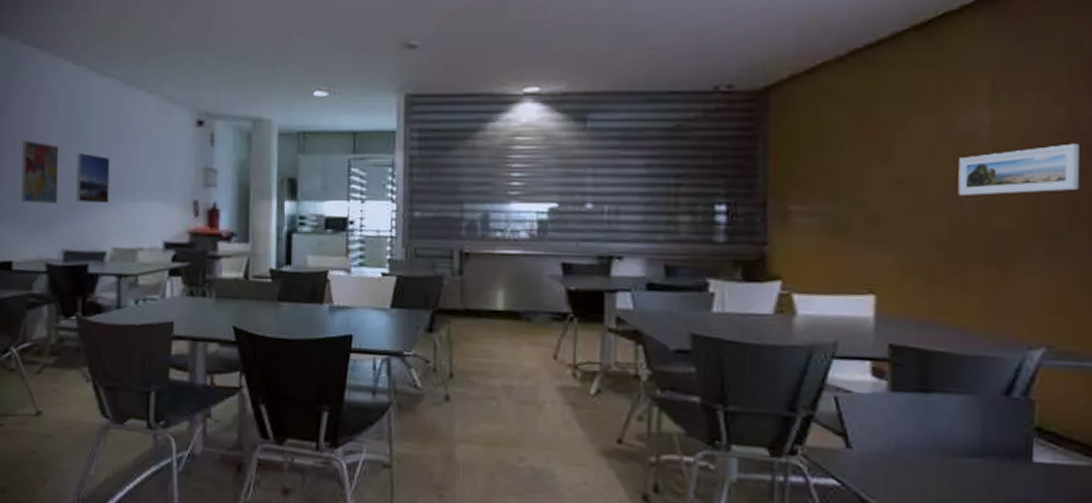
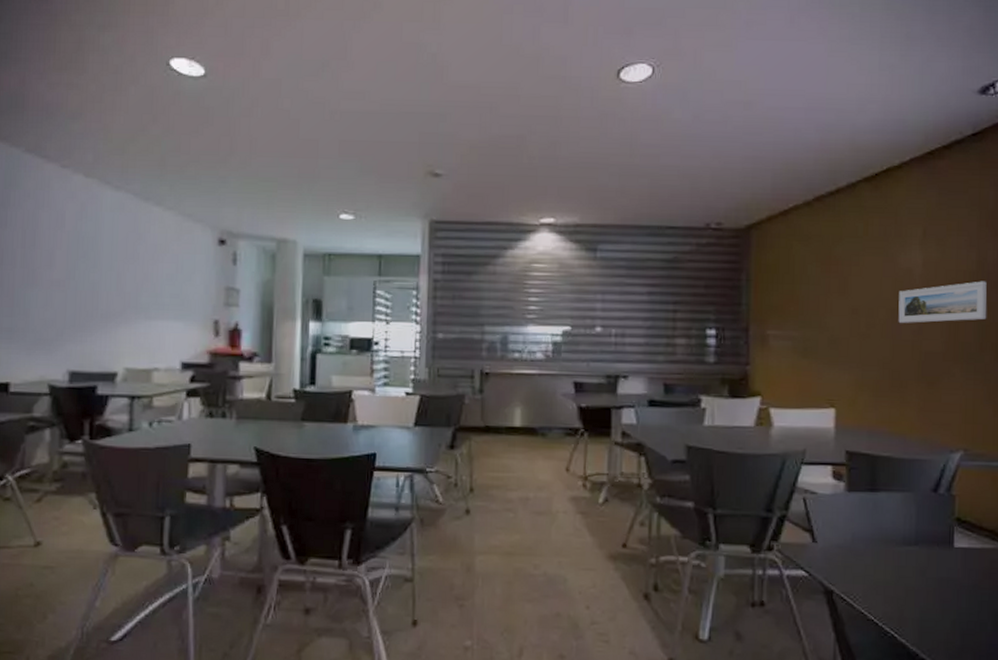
wall art: present [20,140,58,204] -> none [20,254,65,322]
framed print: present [76,152,110,203] -> none [84,268,123,321]

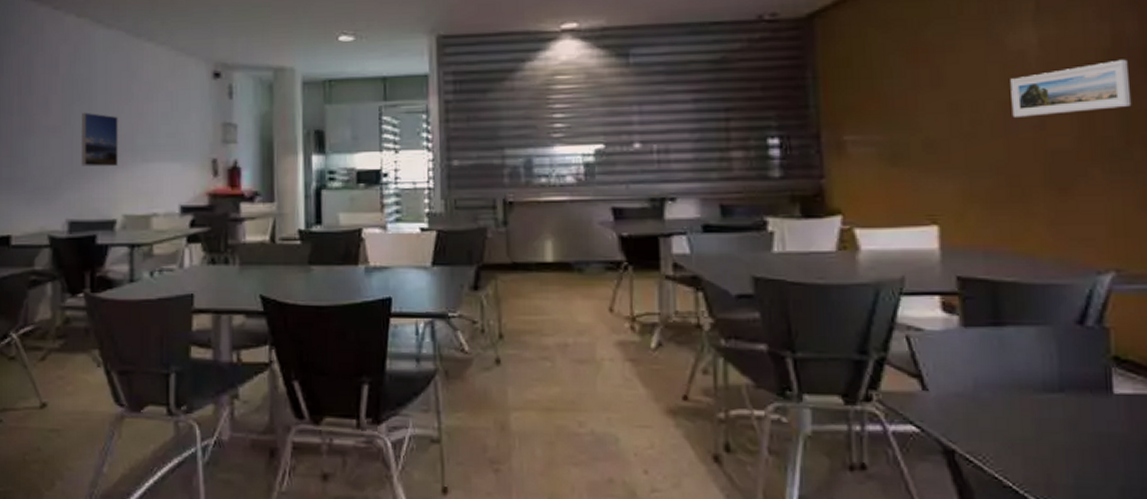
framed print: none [84,268,123,321] -> present [82,112,118,166]

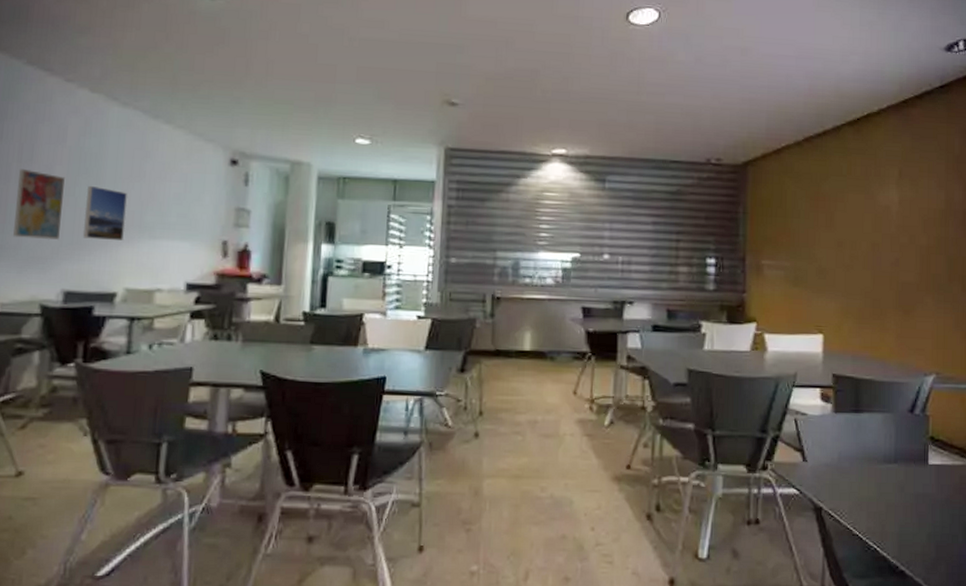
wall art: none [19,101,60,170] -> present [12,168,65,240]
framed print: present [1010,59,1132,117] -> none [878,218,955,256]

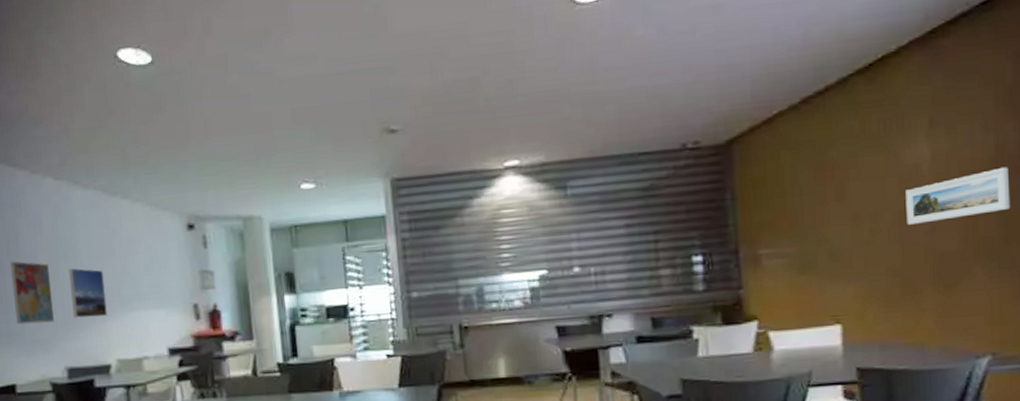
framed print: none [878,218,955,256] -> present [905,166,1011,225]

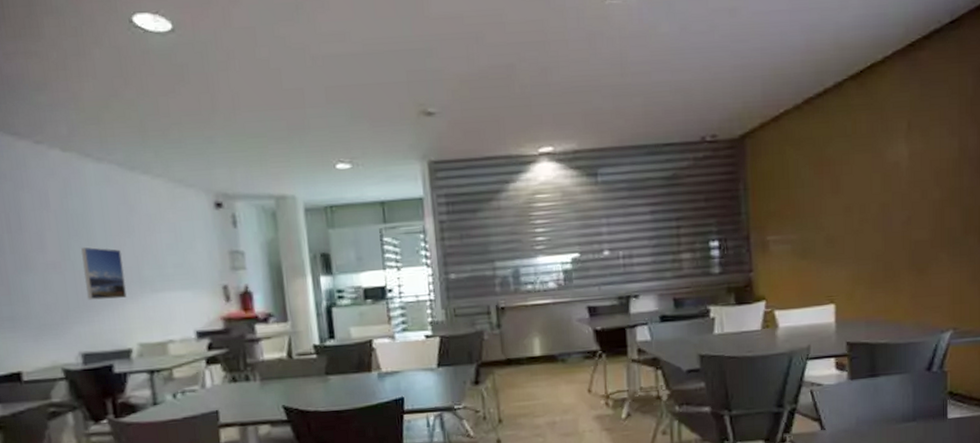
wall art: present [10,261,54,325] -> none [12,238,65,308]
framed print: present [905,166,1011,225] -> none [888,167,970,216]

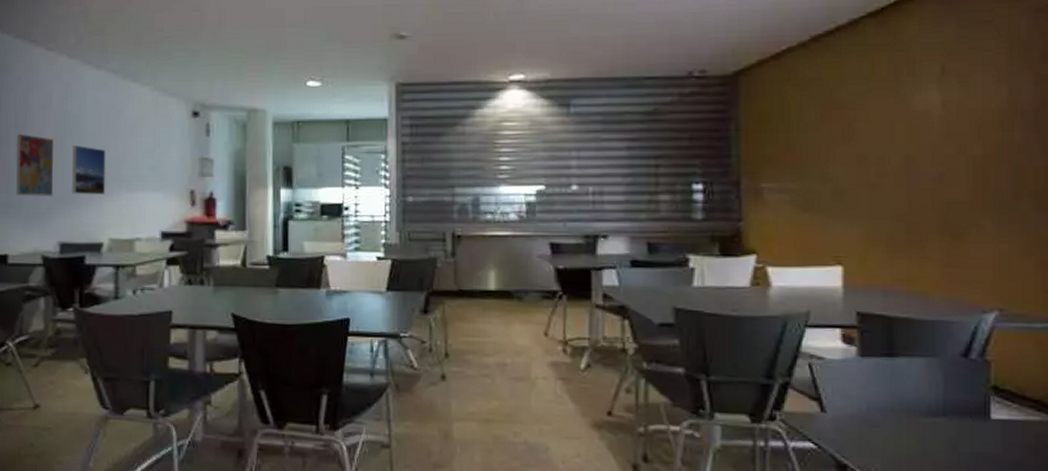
wall art: none [12,238,65,308] -> present [15,133,53,196]

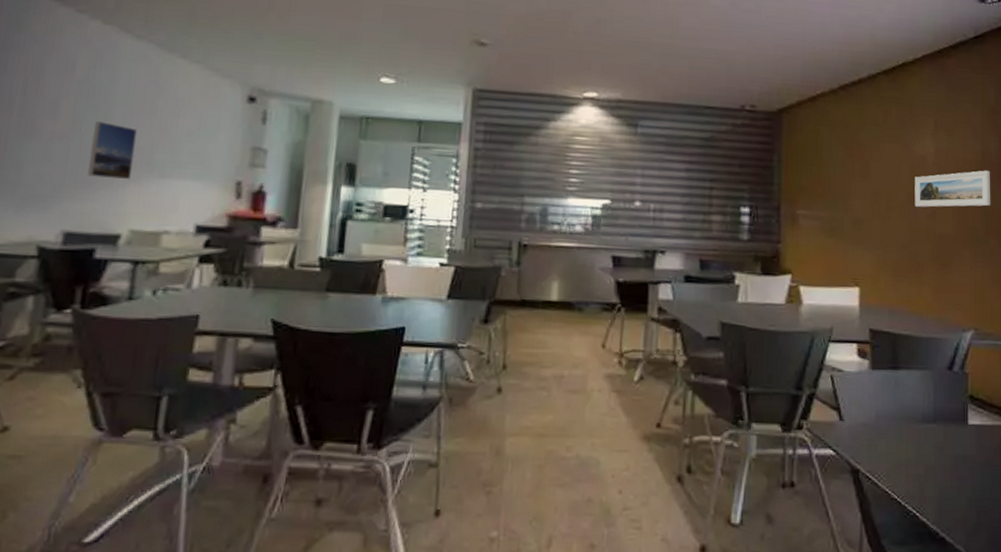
wall art: present [15,133,53,196] -> none [11,101,71,177]
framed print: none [914,120,1023,170] -> present [914,170,991,208]

